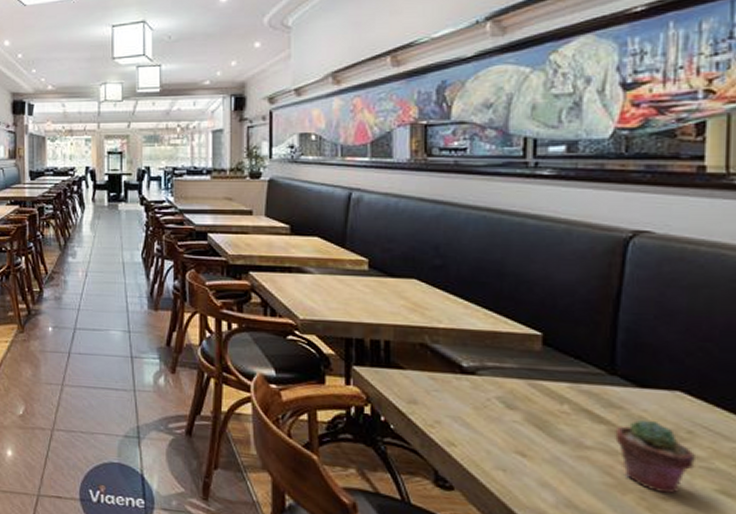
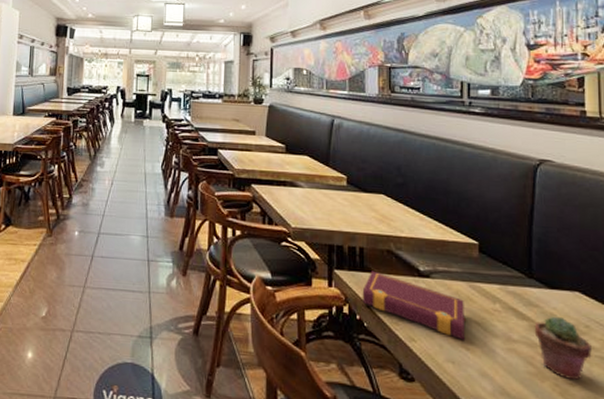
book: none [388,367,524,446] -> present [362,270,467,340]

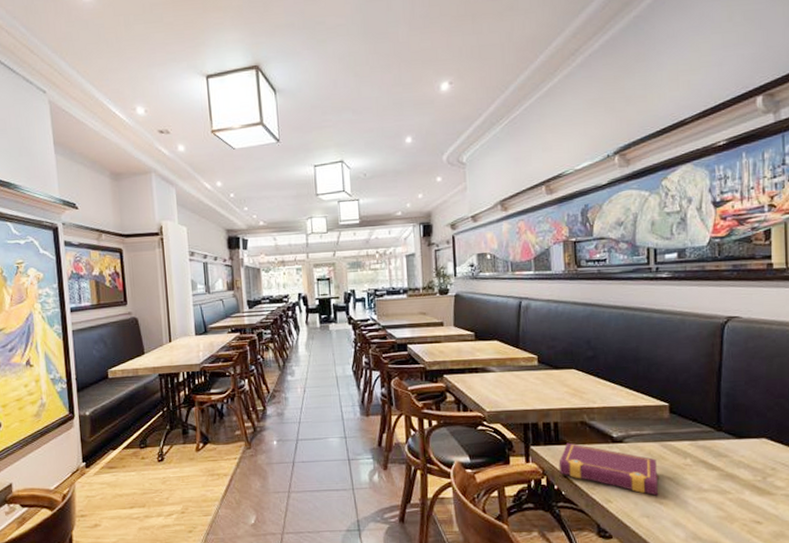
potted succulent: present [534,316,592,380] -> none [723,463,778,518]

